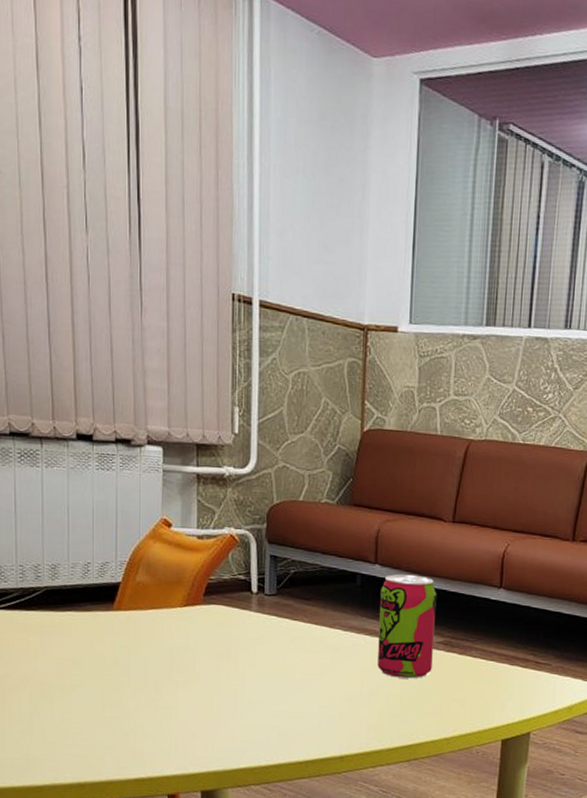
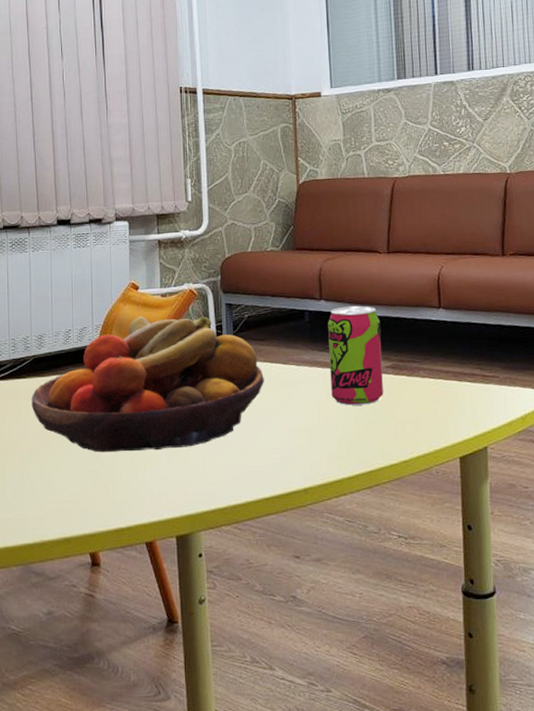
fruit bowl: none [42,556,307,703] -> present [31,315,264,453]

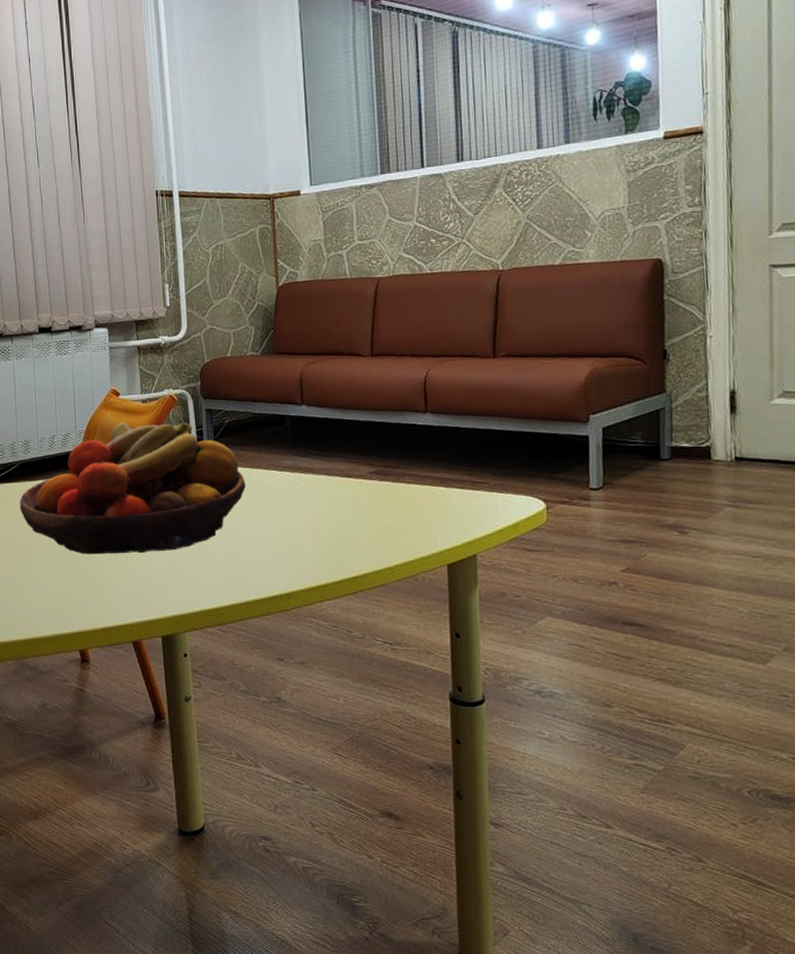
beverage can: present [328,305,383,406] -> none [310,410,368,511]

